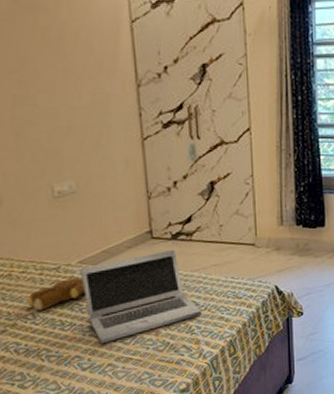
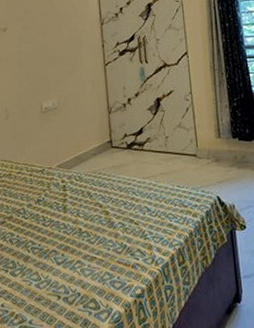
teddy bear: present [25,276,86,311] -> none [19,178,62,207]
laptop: present [80,249,202,344] -> none [59,157,153,241]

